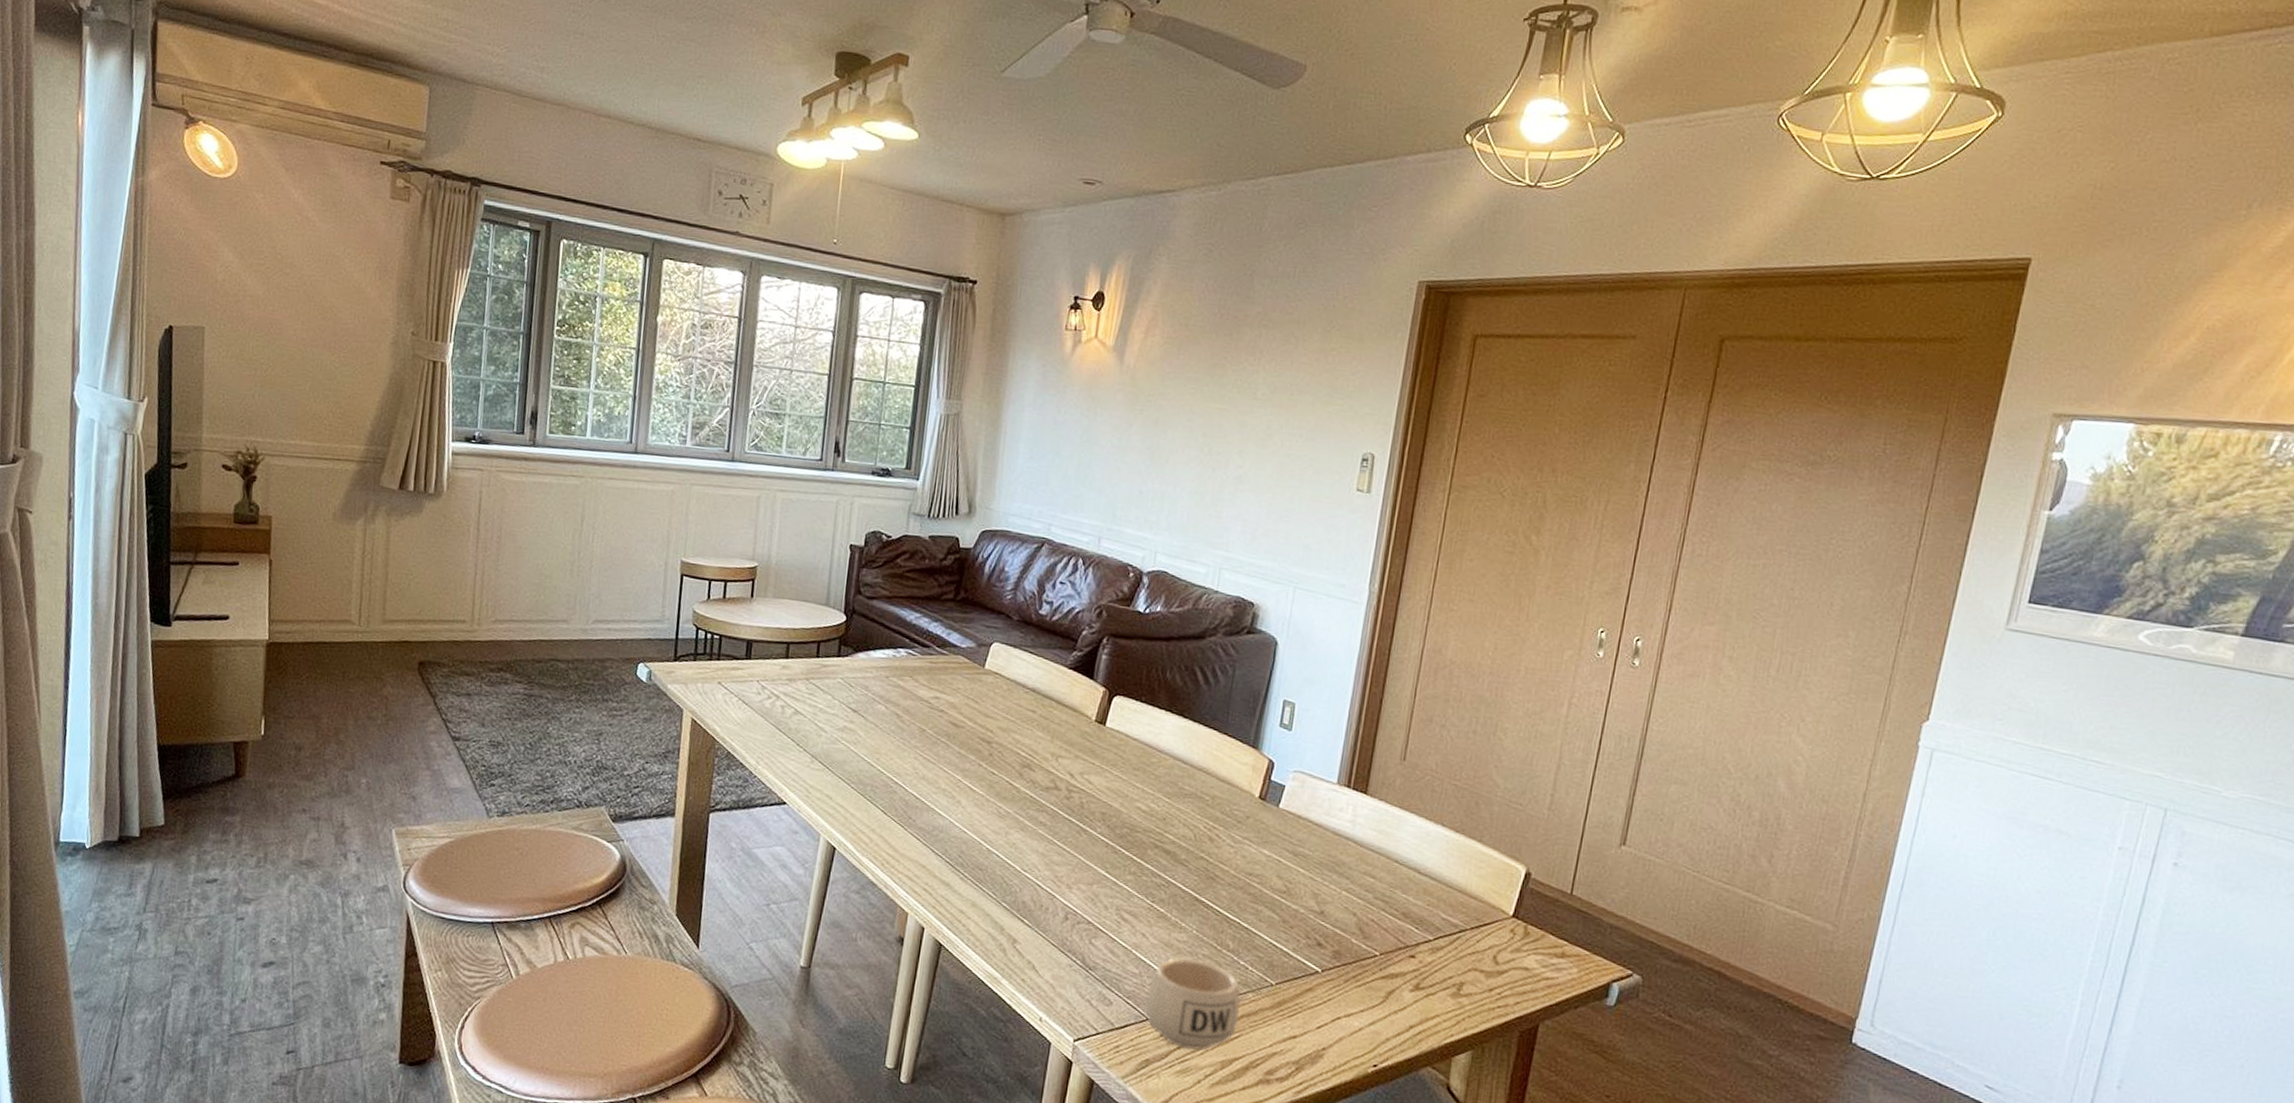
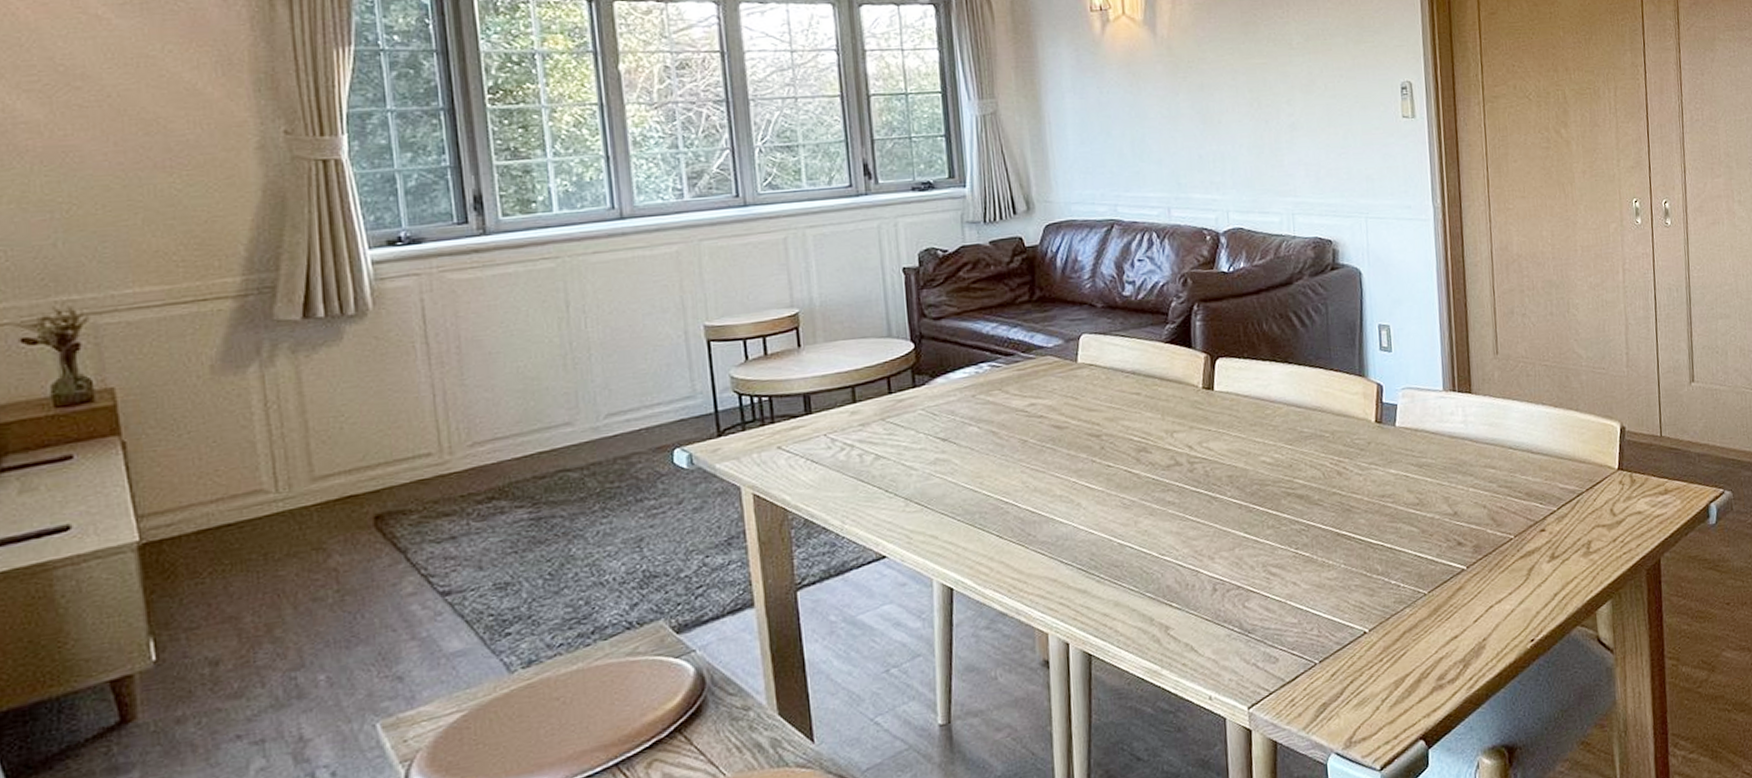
mug: present [1145,957,1241,1051] -> none [1310,591,1403,682]

